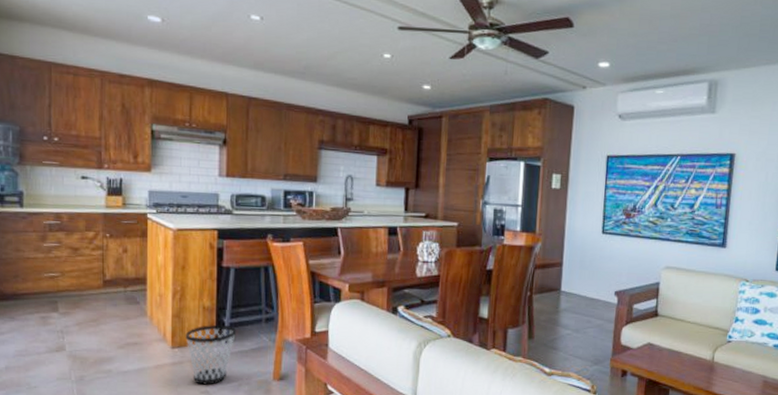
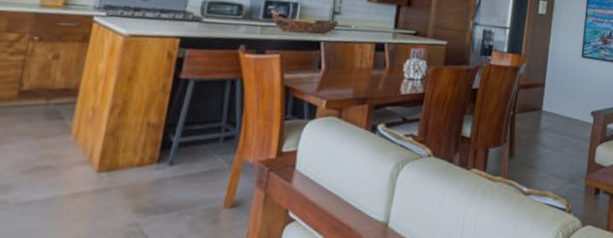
wastebasket: present [185,325,237,385] -> none [118,144,187,216]

